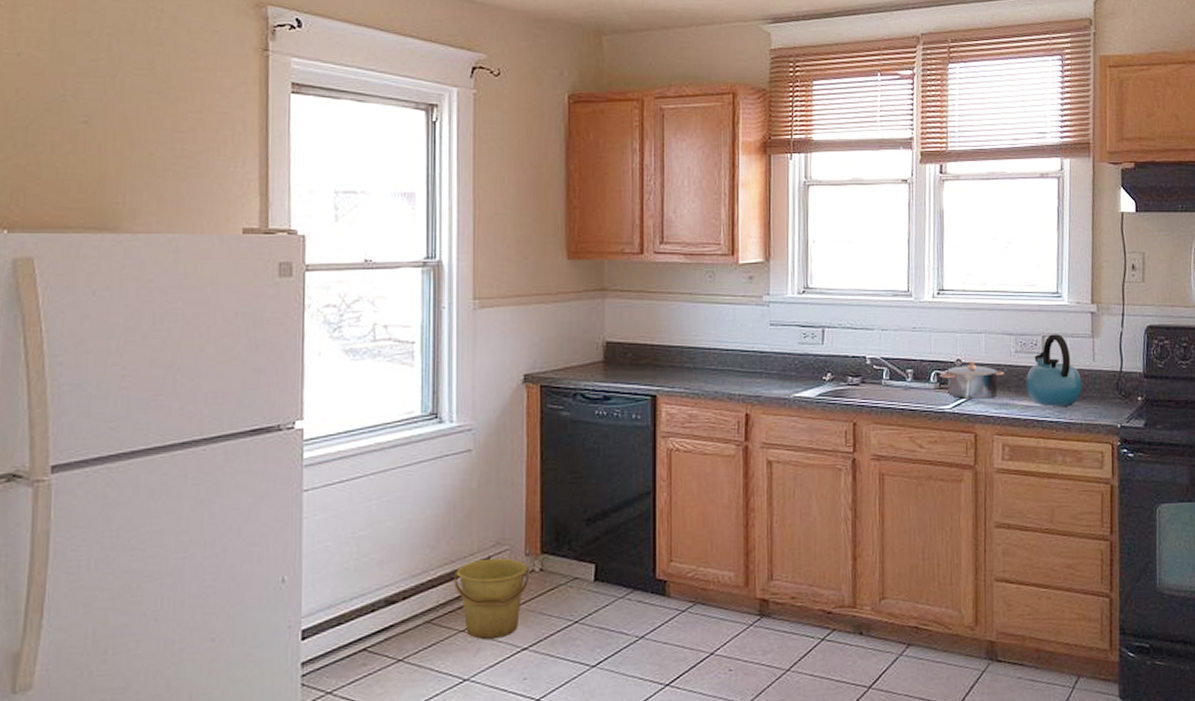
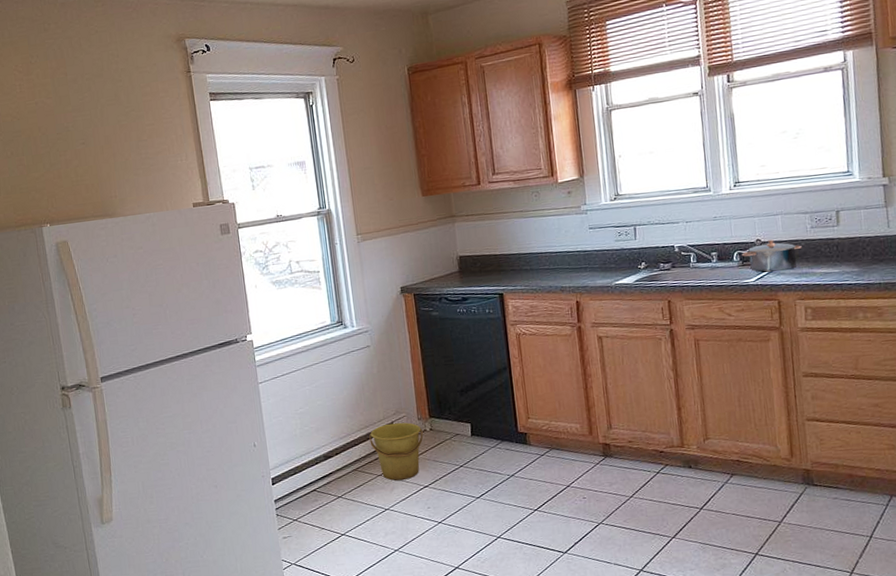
kettle: present [1026,334,1083,407] -> none [823,207,879,272]

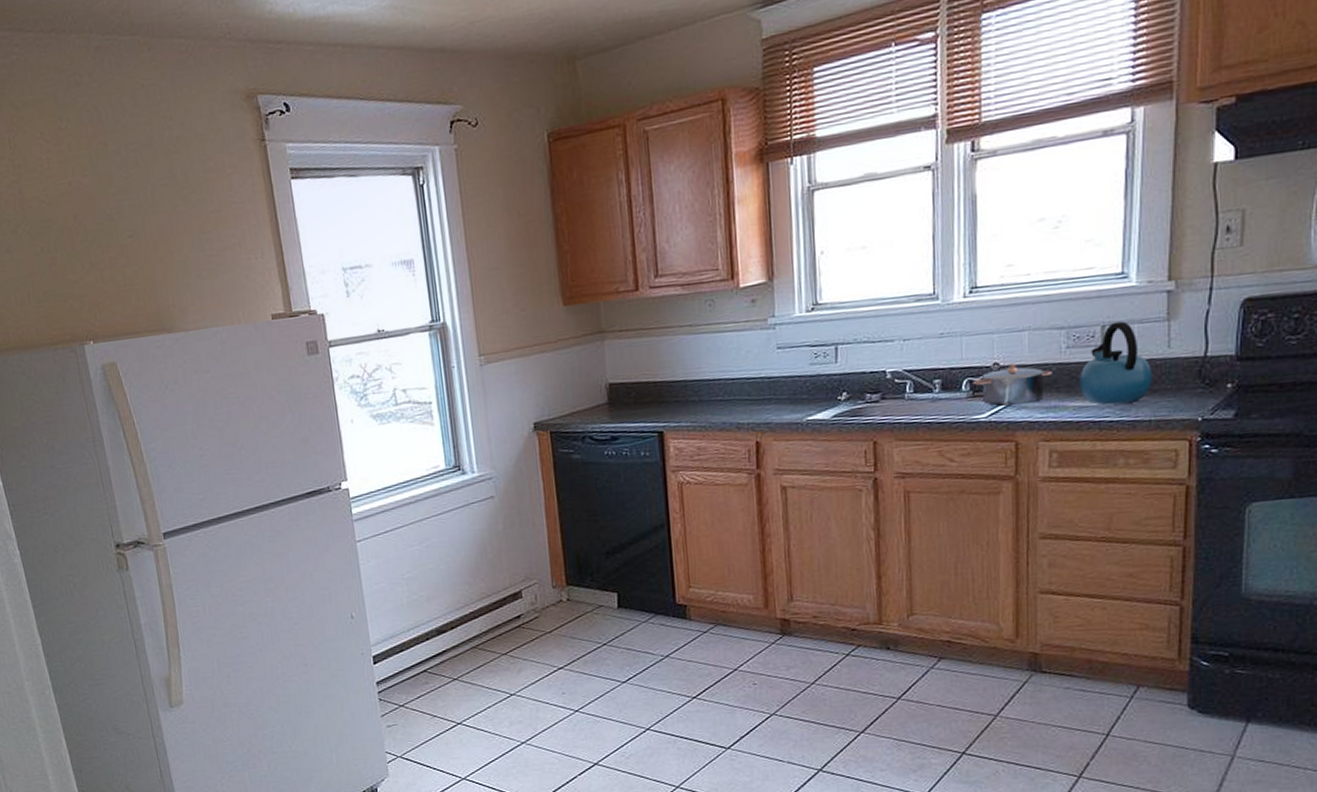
bucket: present [369,422,423,481] -> none [492,590,559,661]
kettle: none [823,207,879,272] -> present [1079,321,1153,406]

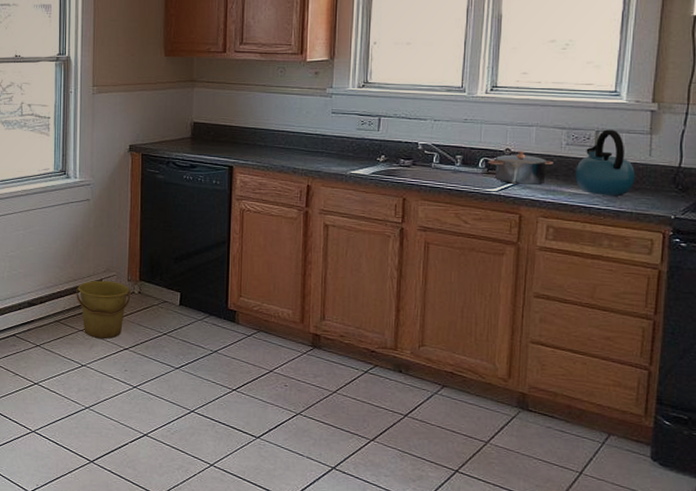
bucket: none [492,590,559,661] -> present [76,280,131,339]

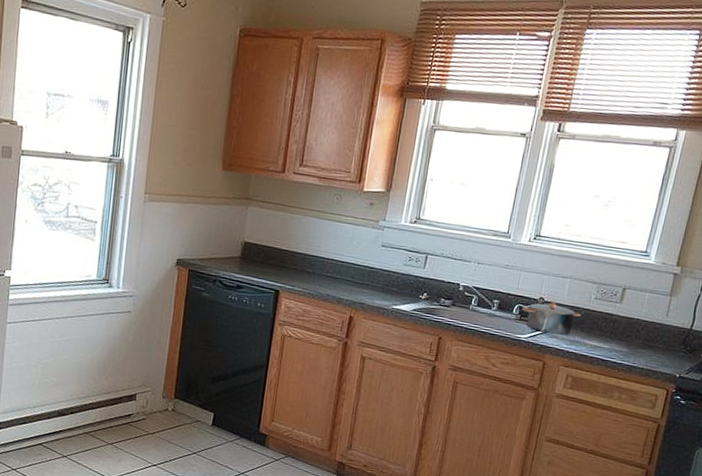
bucket: present [76,280,131,339] -> none [108,394,165,454]
kettle: present [575,129,636,196] -> none [598,287,652,352]

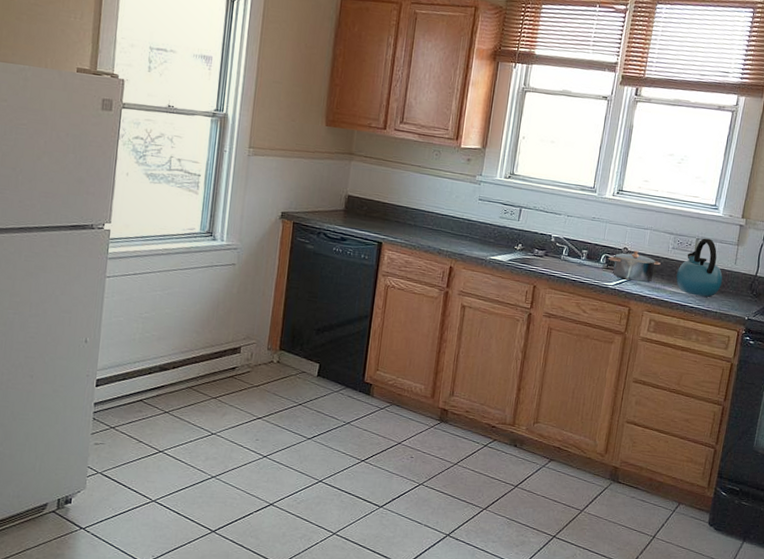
kettle: none [598,287,652,352] -> present [676,238,723,297]

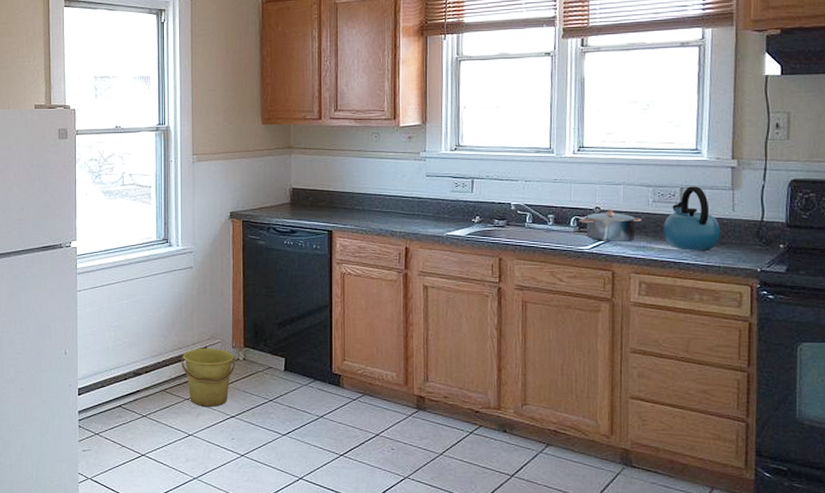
bucket: none [212,347,270,407] -> present [181,348,236,407]

